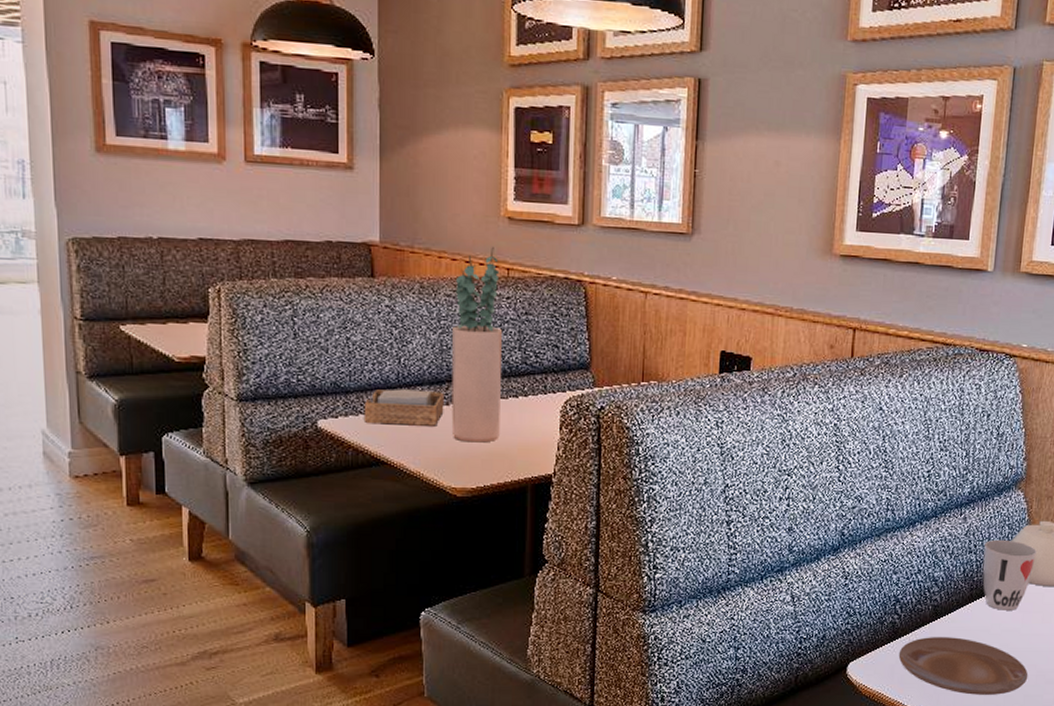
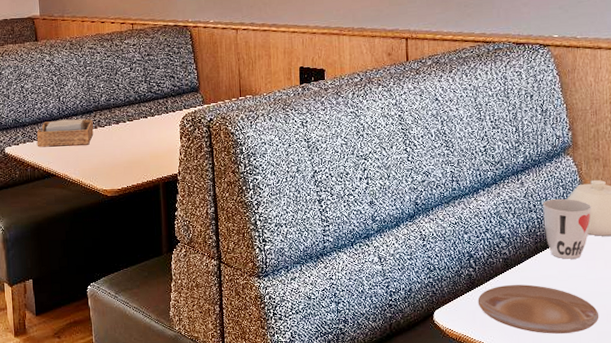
vase: present [451,247,502,443] -> none [95,9,136,155]

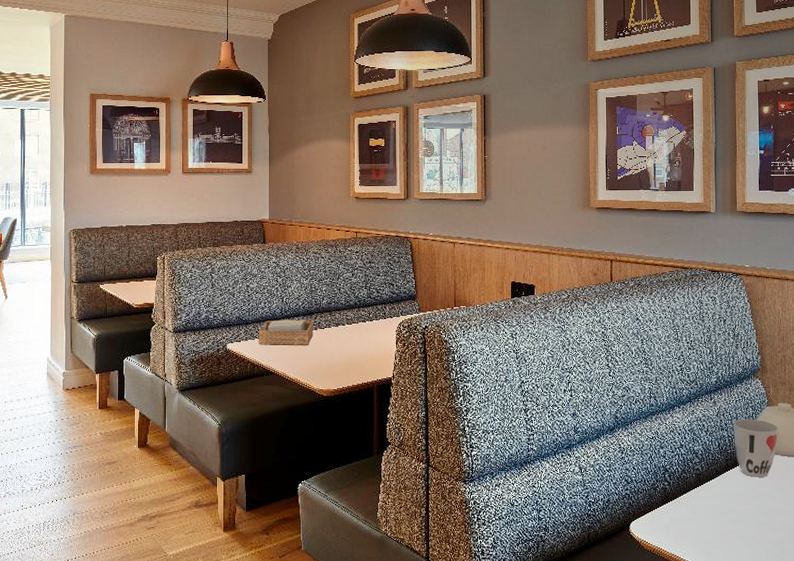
plate: present [477,284,599,334] -> none [671,500,785,549]

